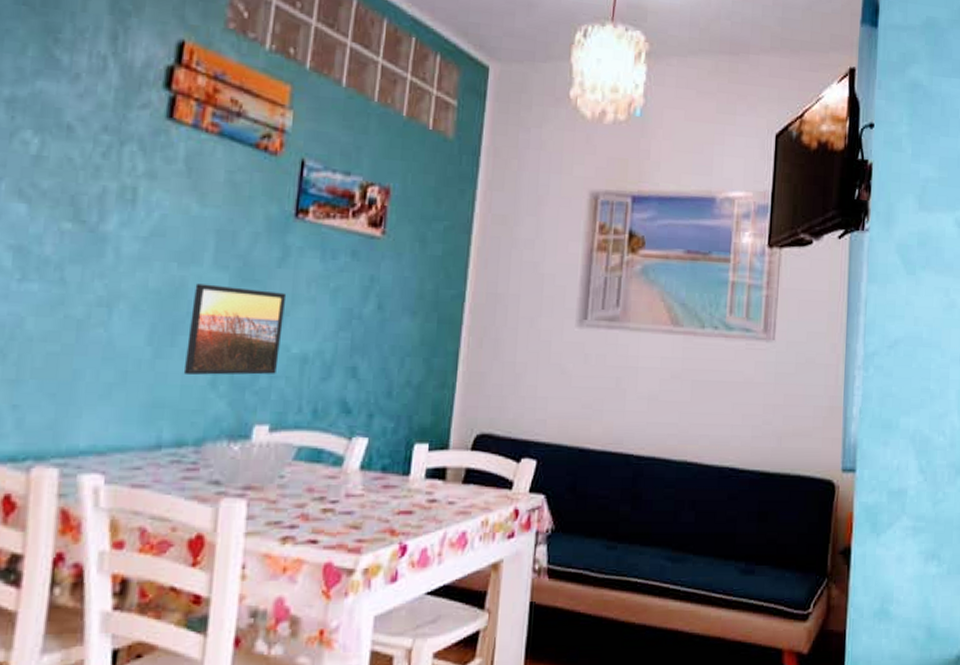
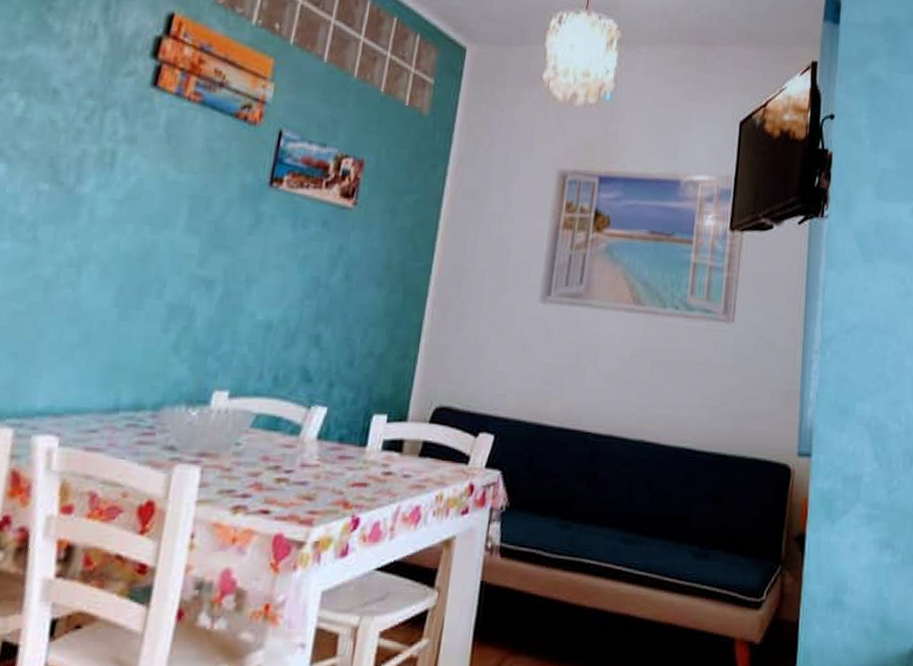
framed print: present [183,283,287,375] -> none [147,247,256,341]

